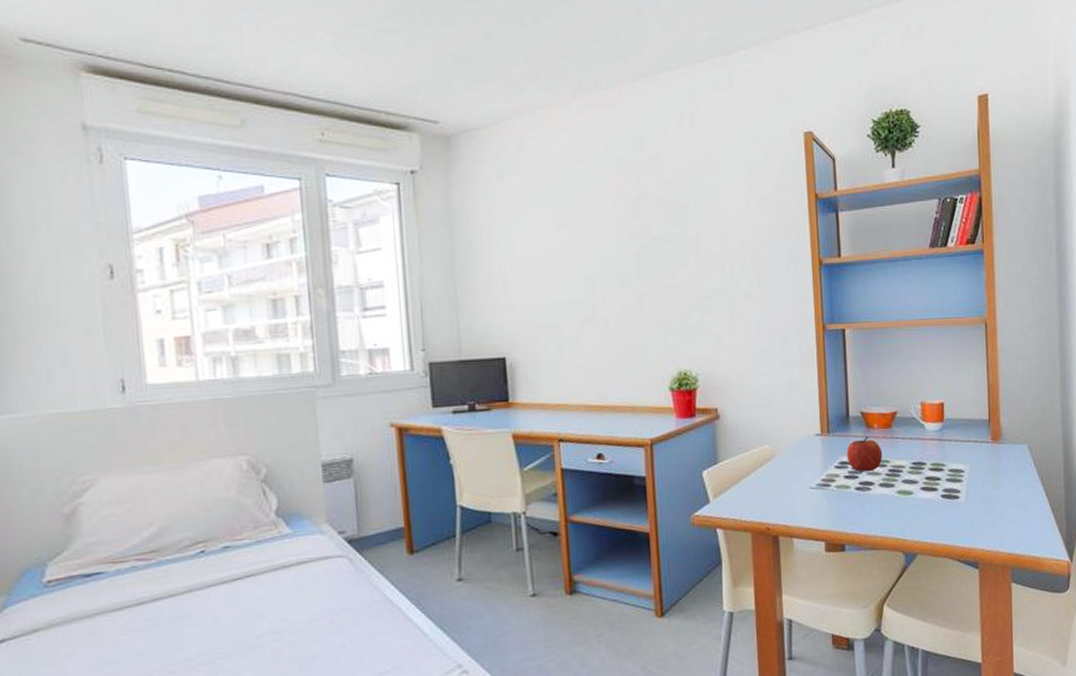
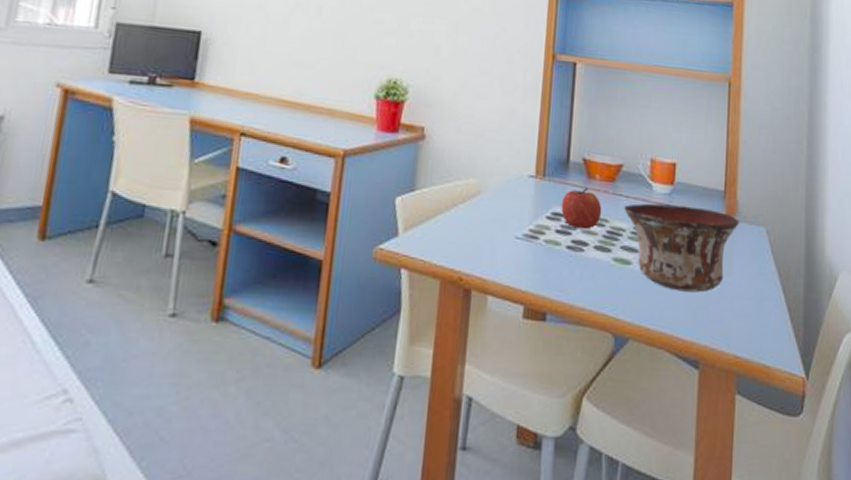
bowl: none [901,437,1004,510] -> present [624,203,740,293]

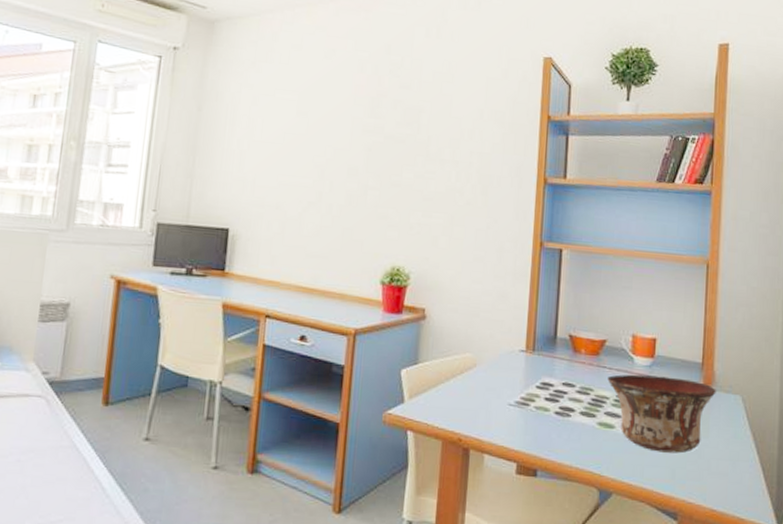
apple: present [561,188,602,230] -> none [549,361,587,398]

